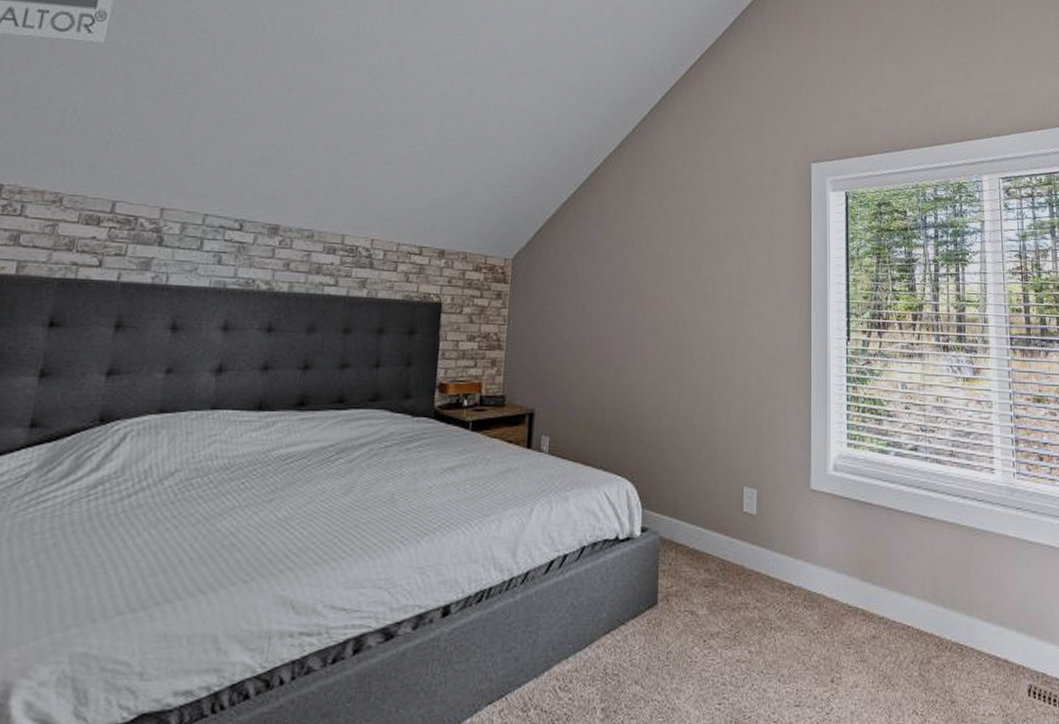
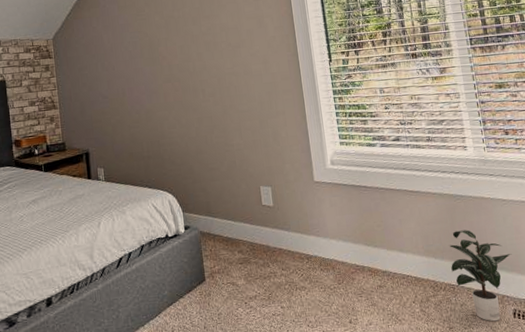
potted plant: none [961,575,1033,699] -> present [449,229,512,322]

